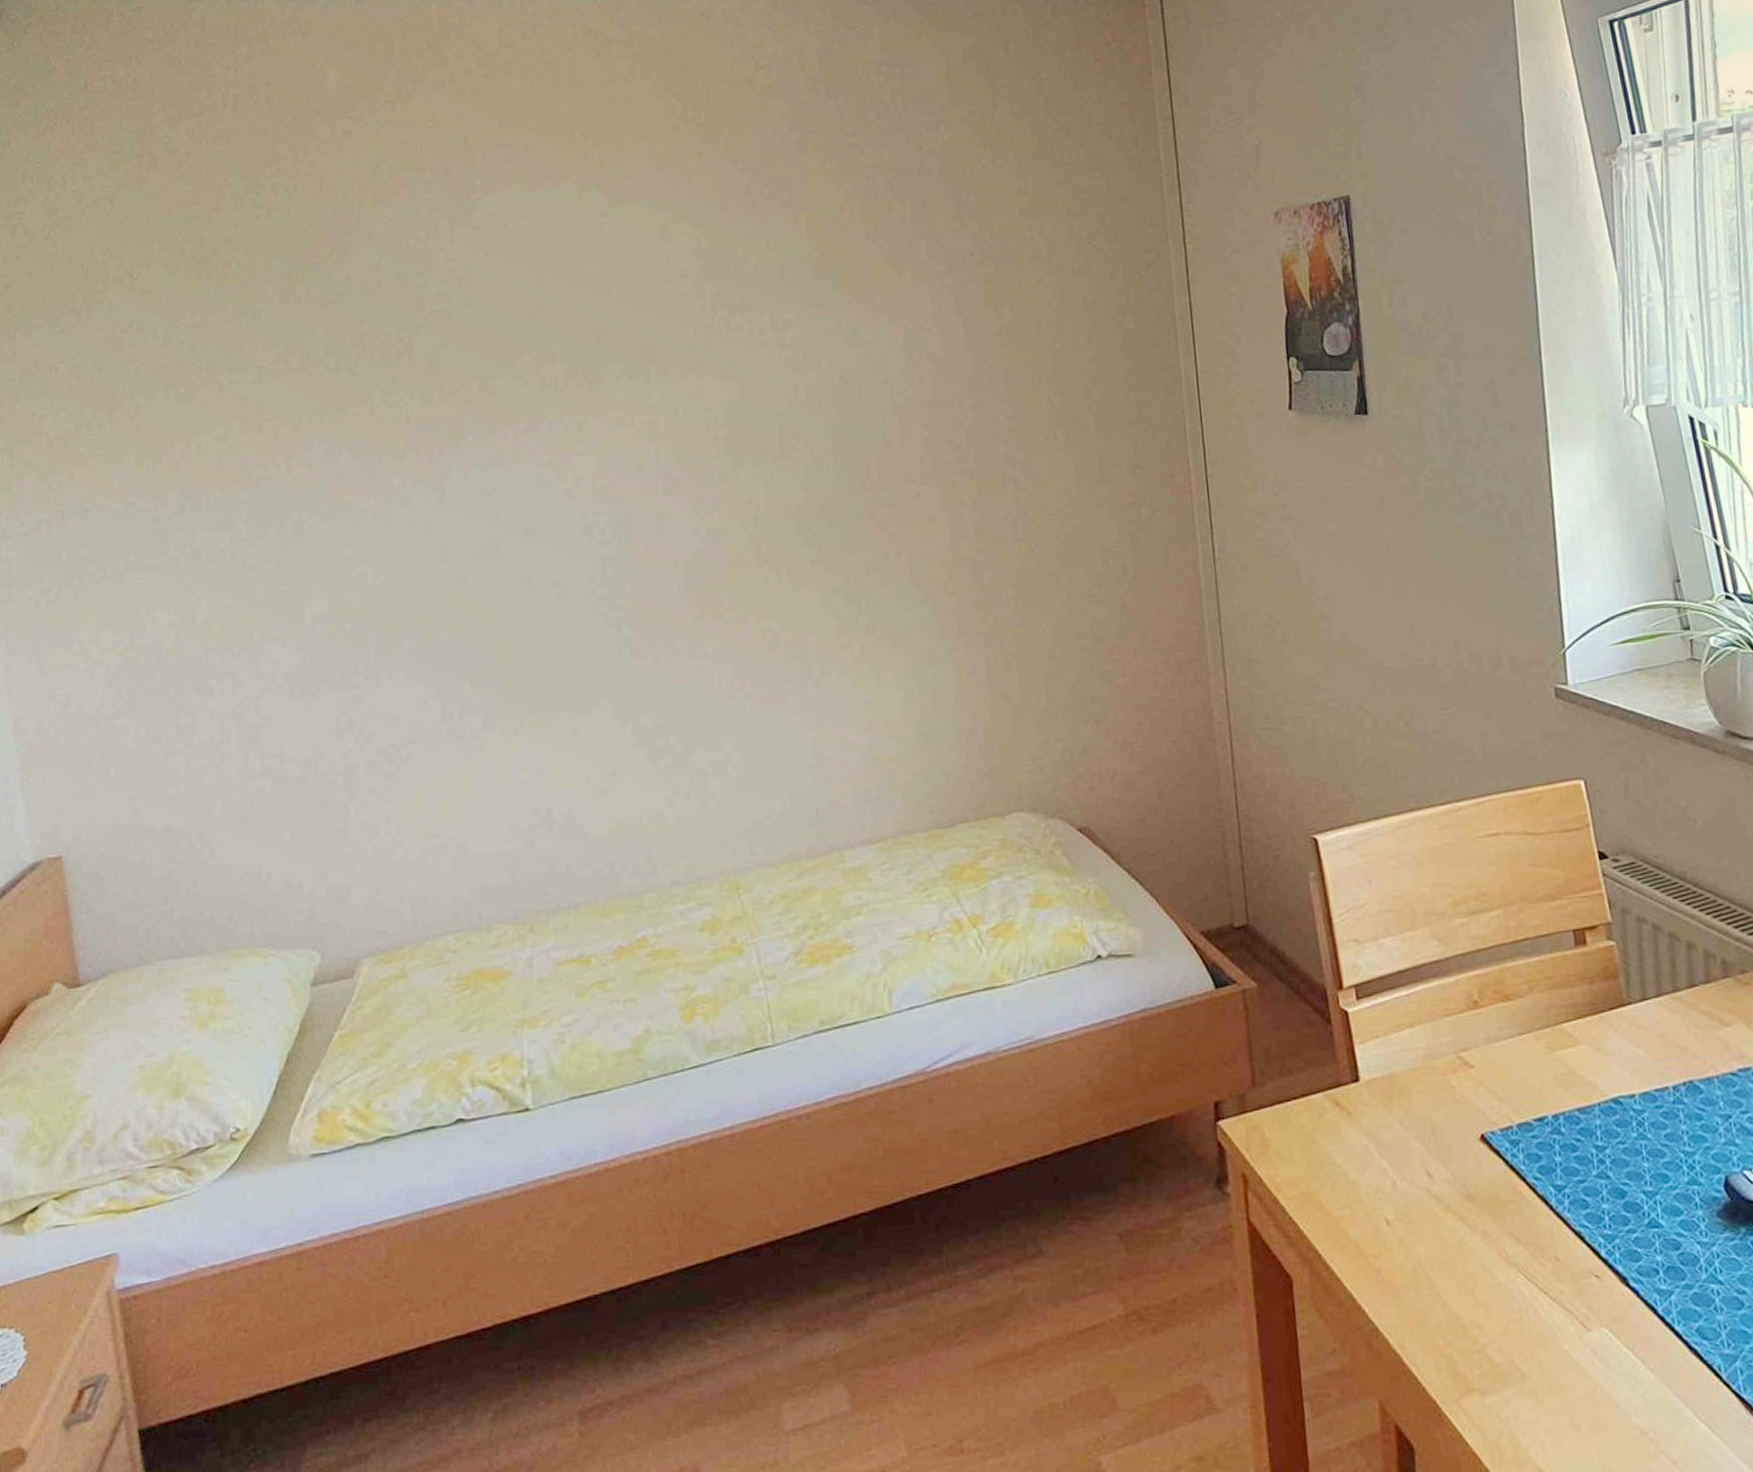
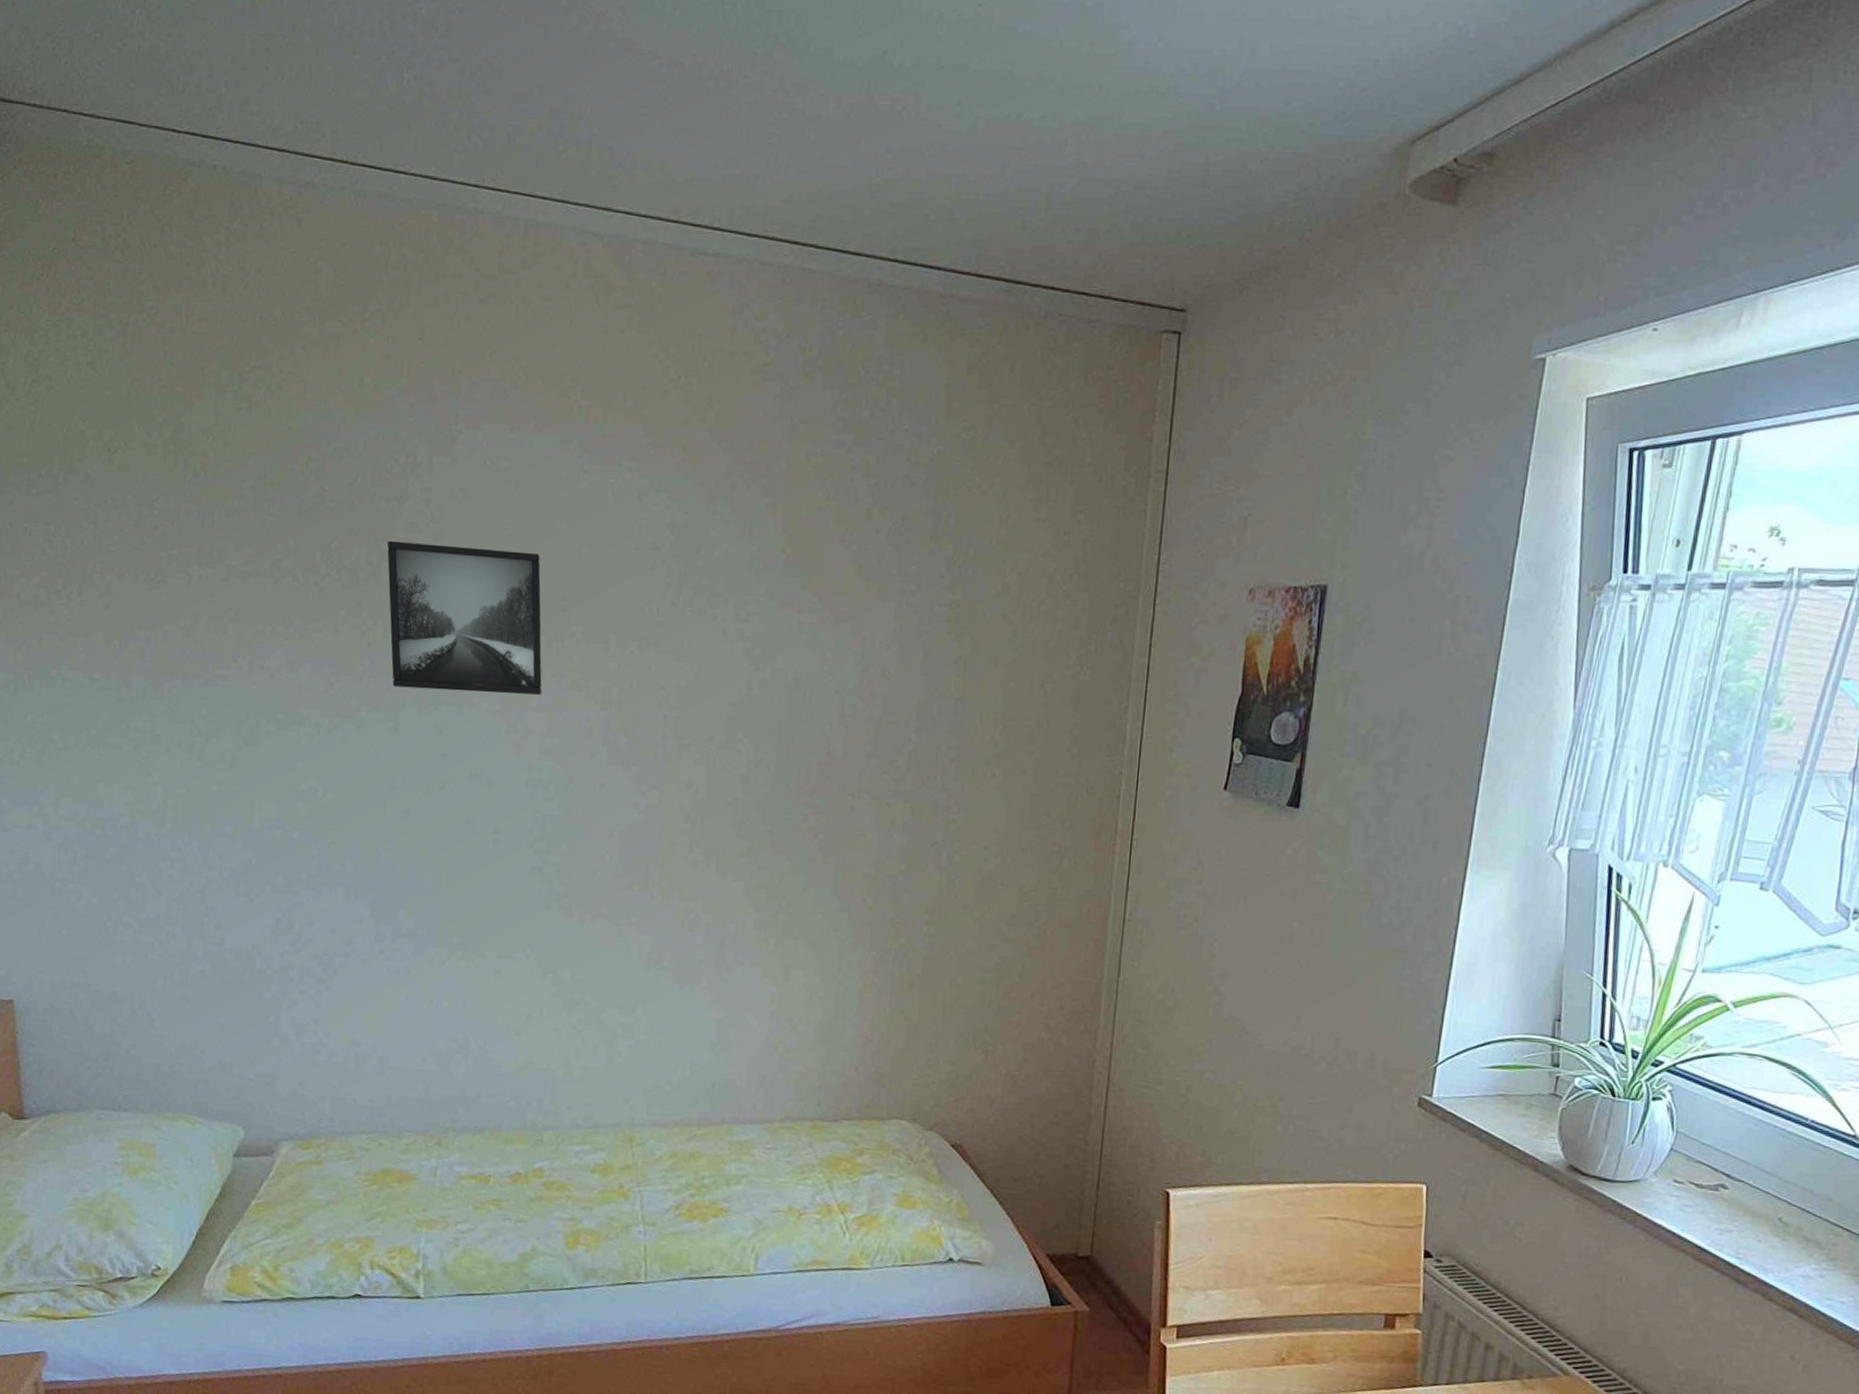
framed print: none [417,301,588,457] -> present [387,540,542,695]

